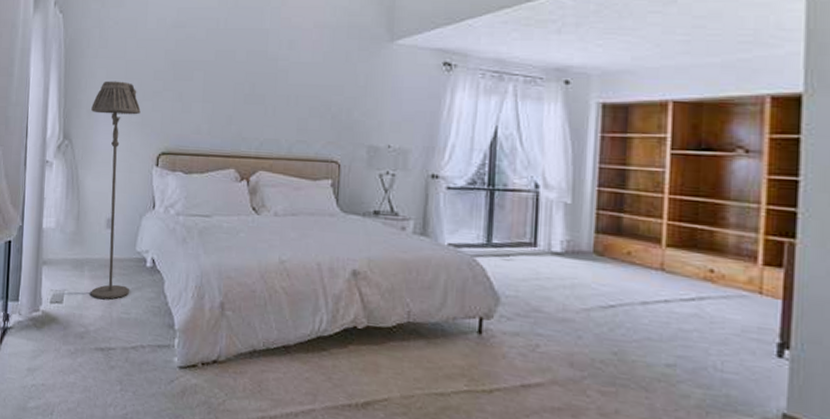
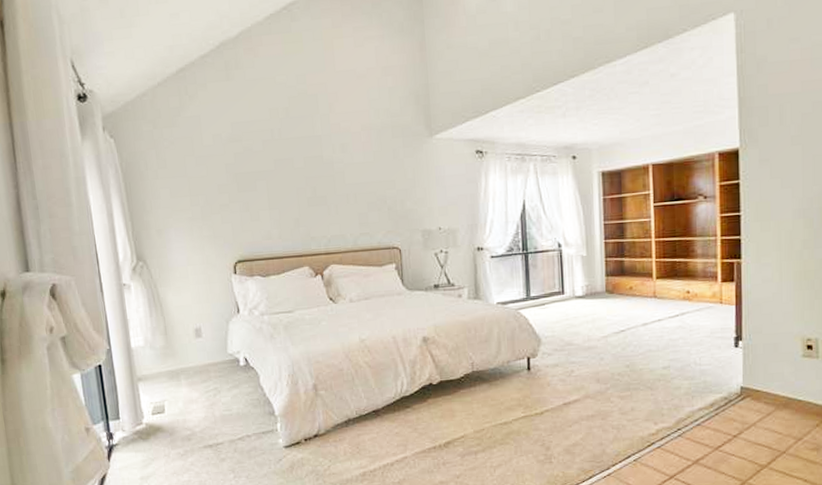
floor lamp: present [91,81,141,300] -> none [160,198,229,403]

